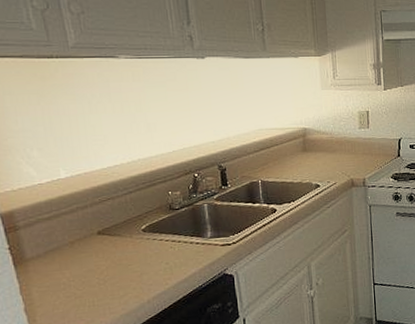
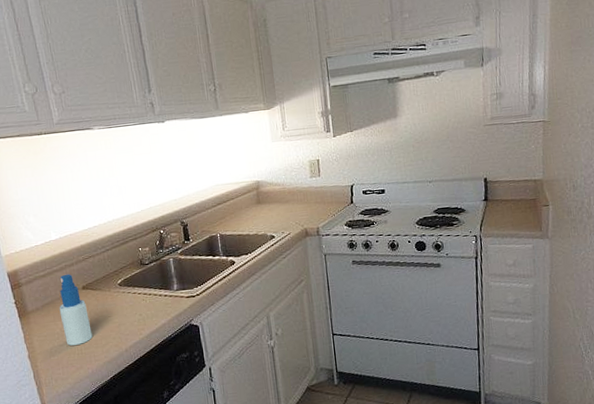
spray bottle: none [67,217,108,297] -> present [59,274,93,346]

